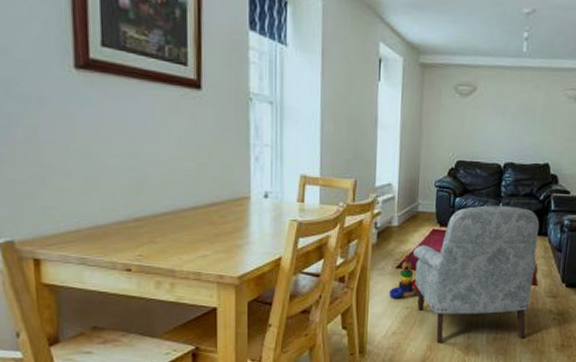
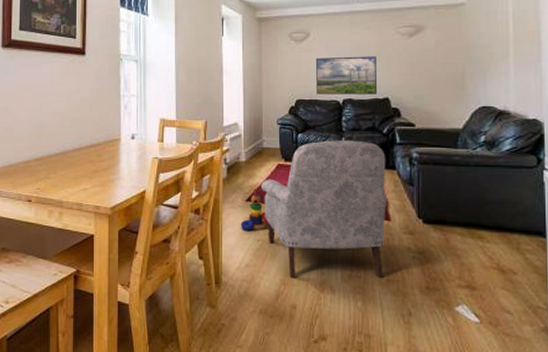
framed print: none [478,115,542,160] -> present [316,56,378,94]

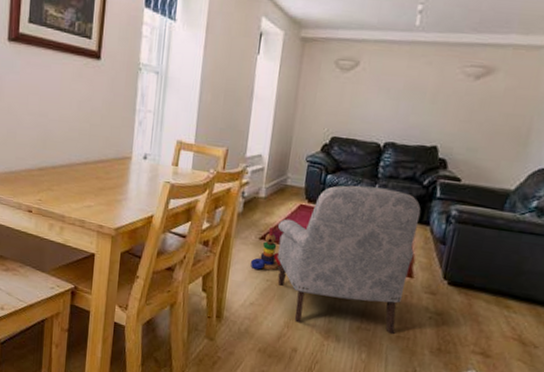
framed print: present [316,56,378,94] -> none [355,91,432,141]

